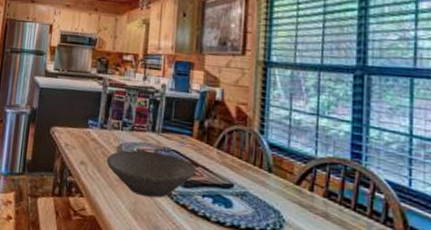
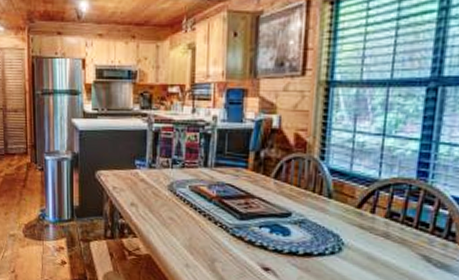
bowl: present [106,149,197,198] -> none [157,186,253,233]

